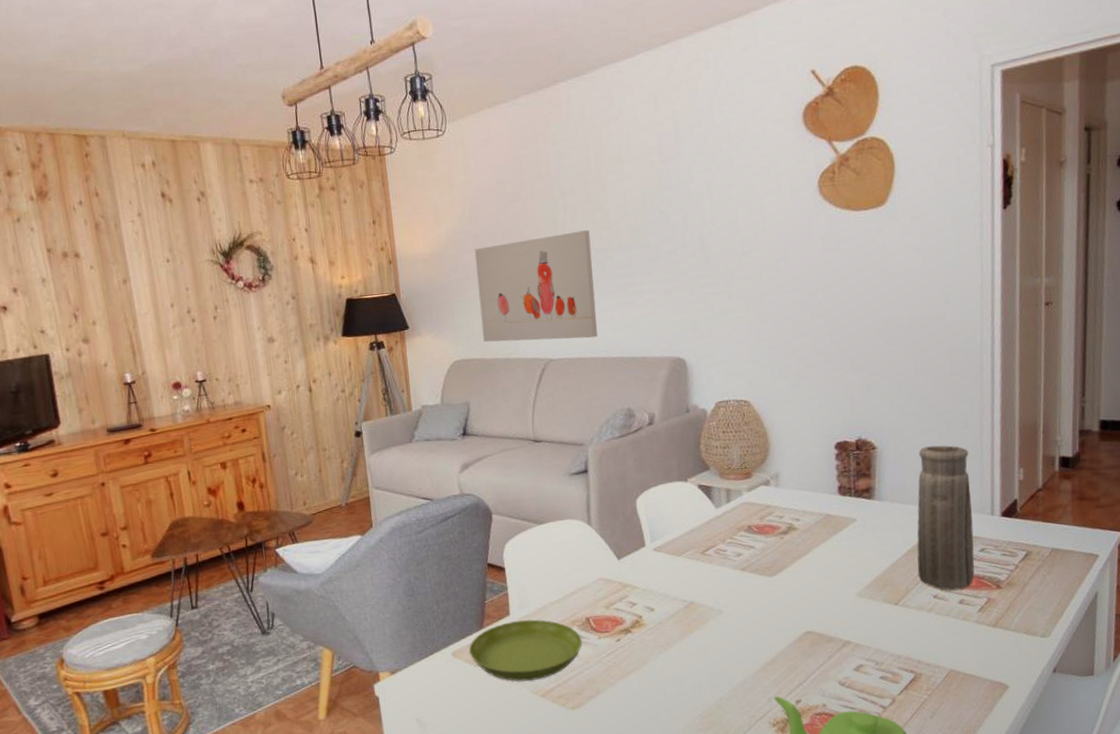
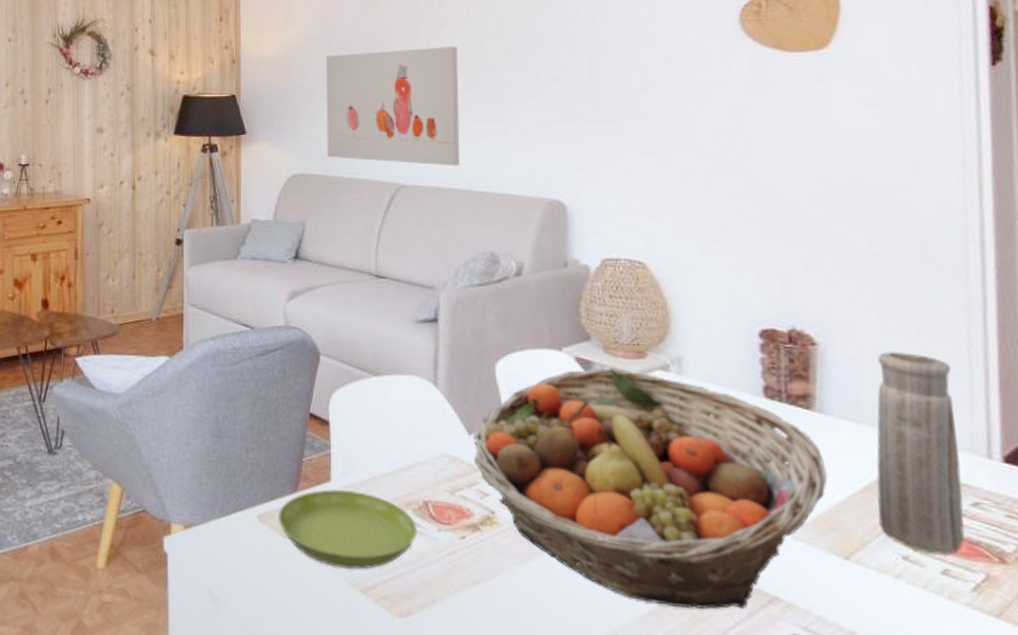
fruit basket: none [621,489,883,663] -> present [472,368,828,609]

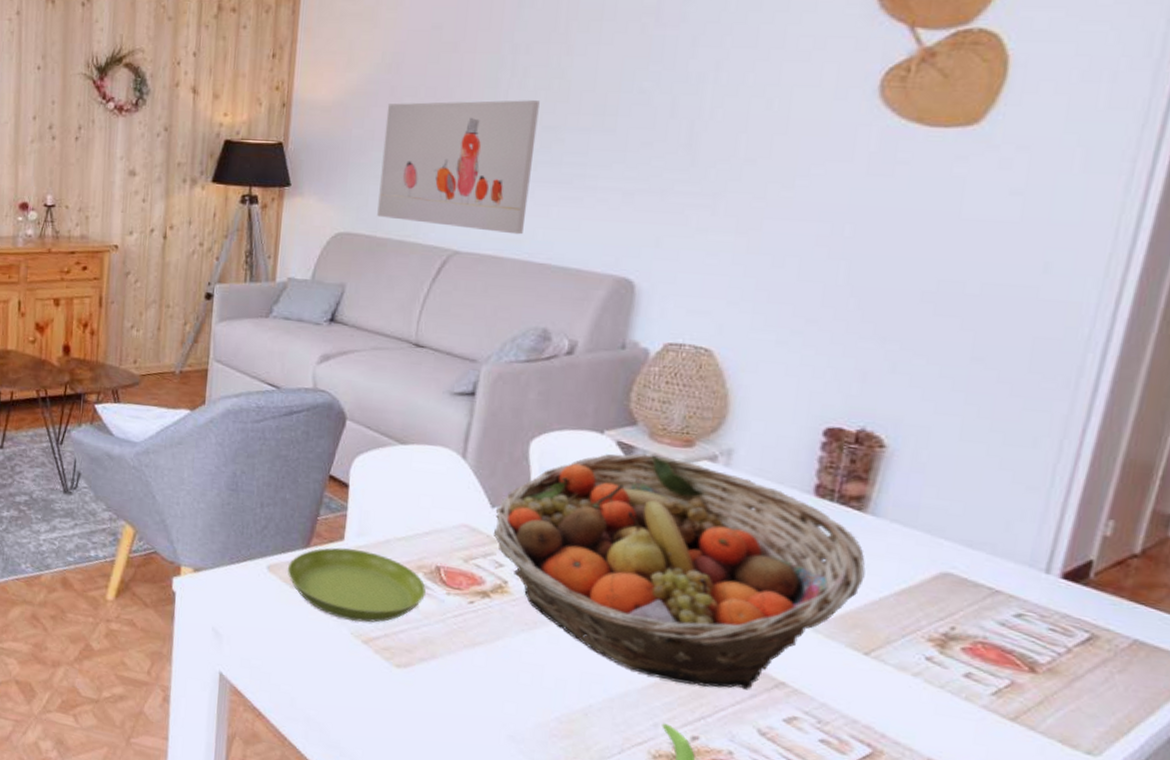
vase: present [876,352,965,555] -> none [908,460,1030,660]

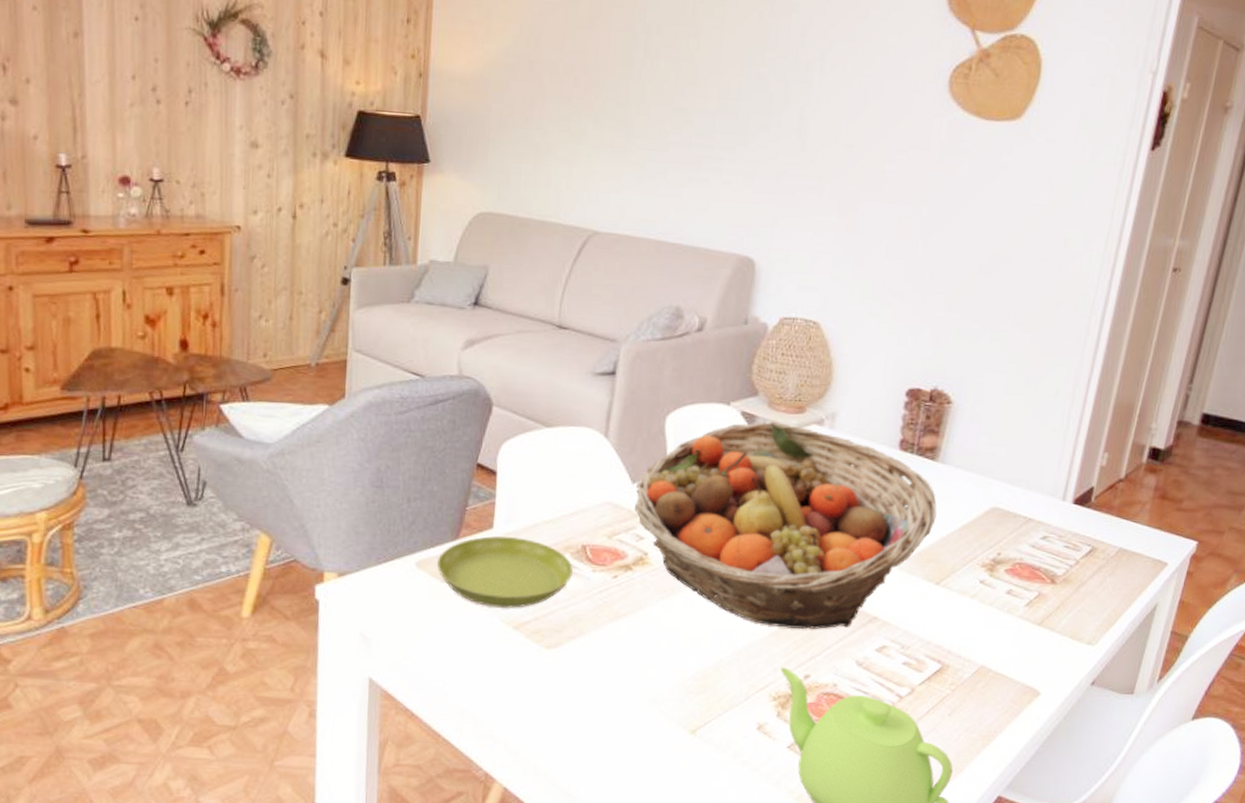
wall art: present [377,100,540,235] -> none [519,78,671,215]

